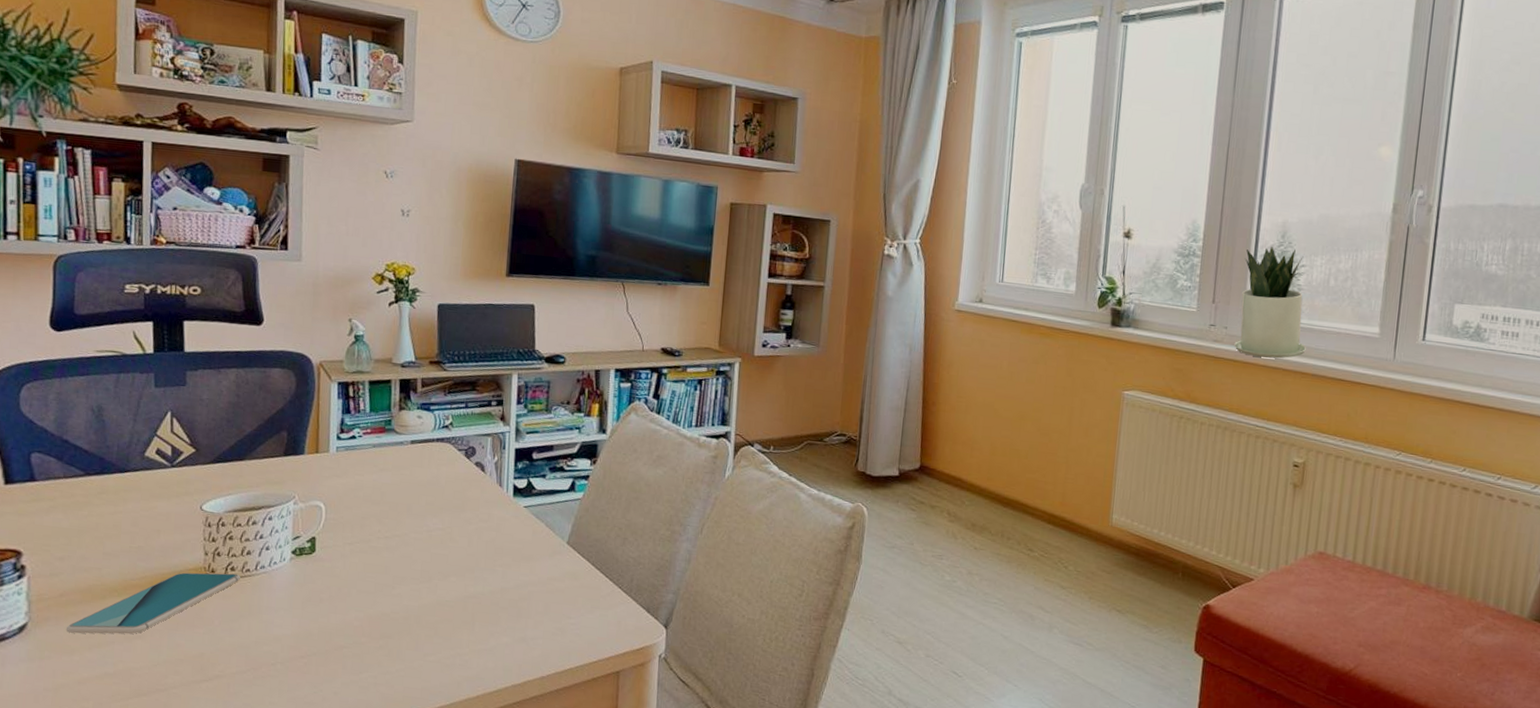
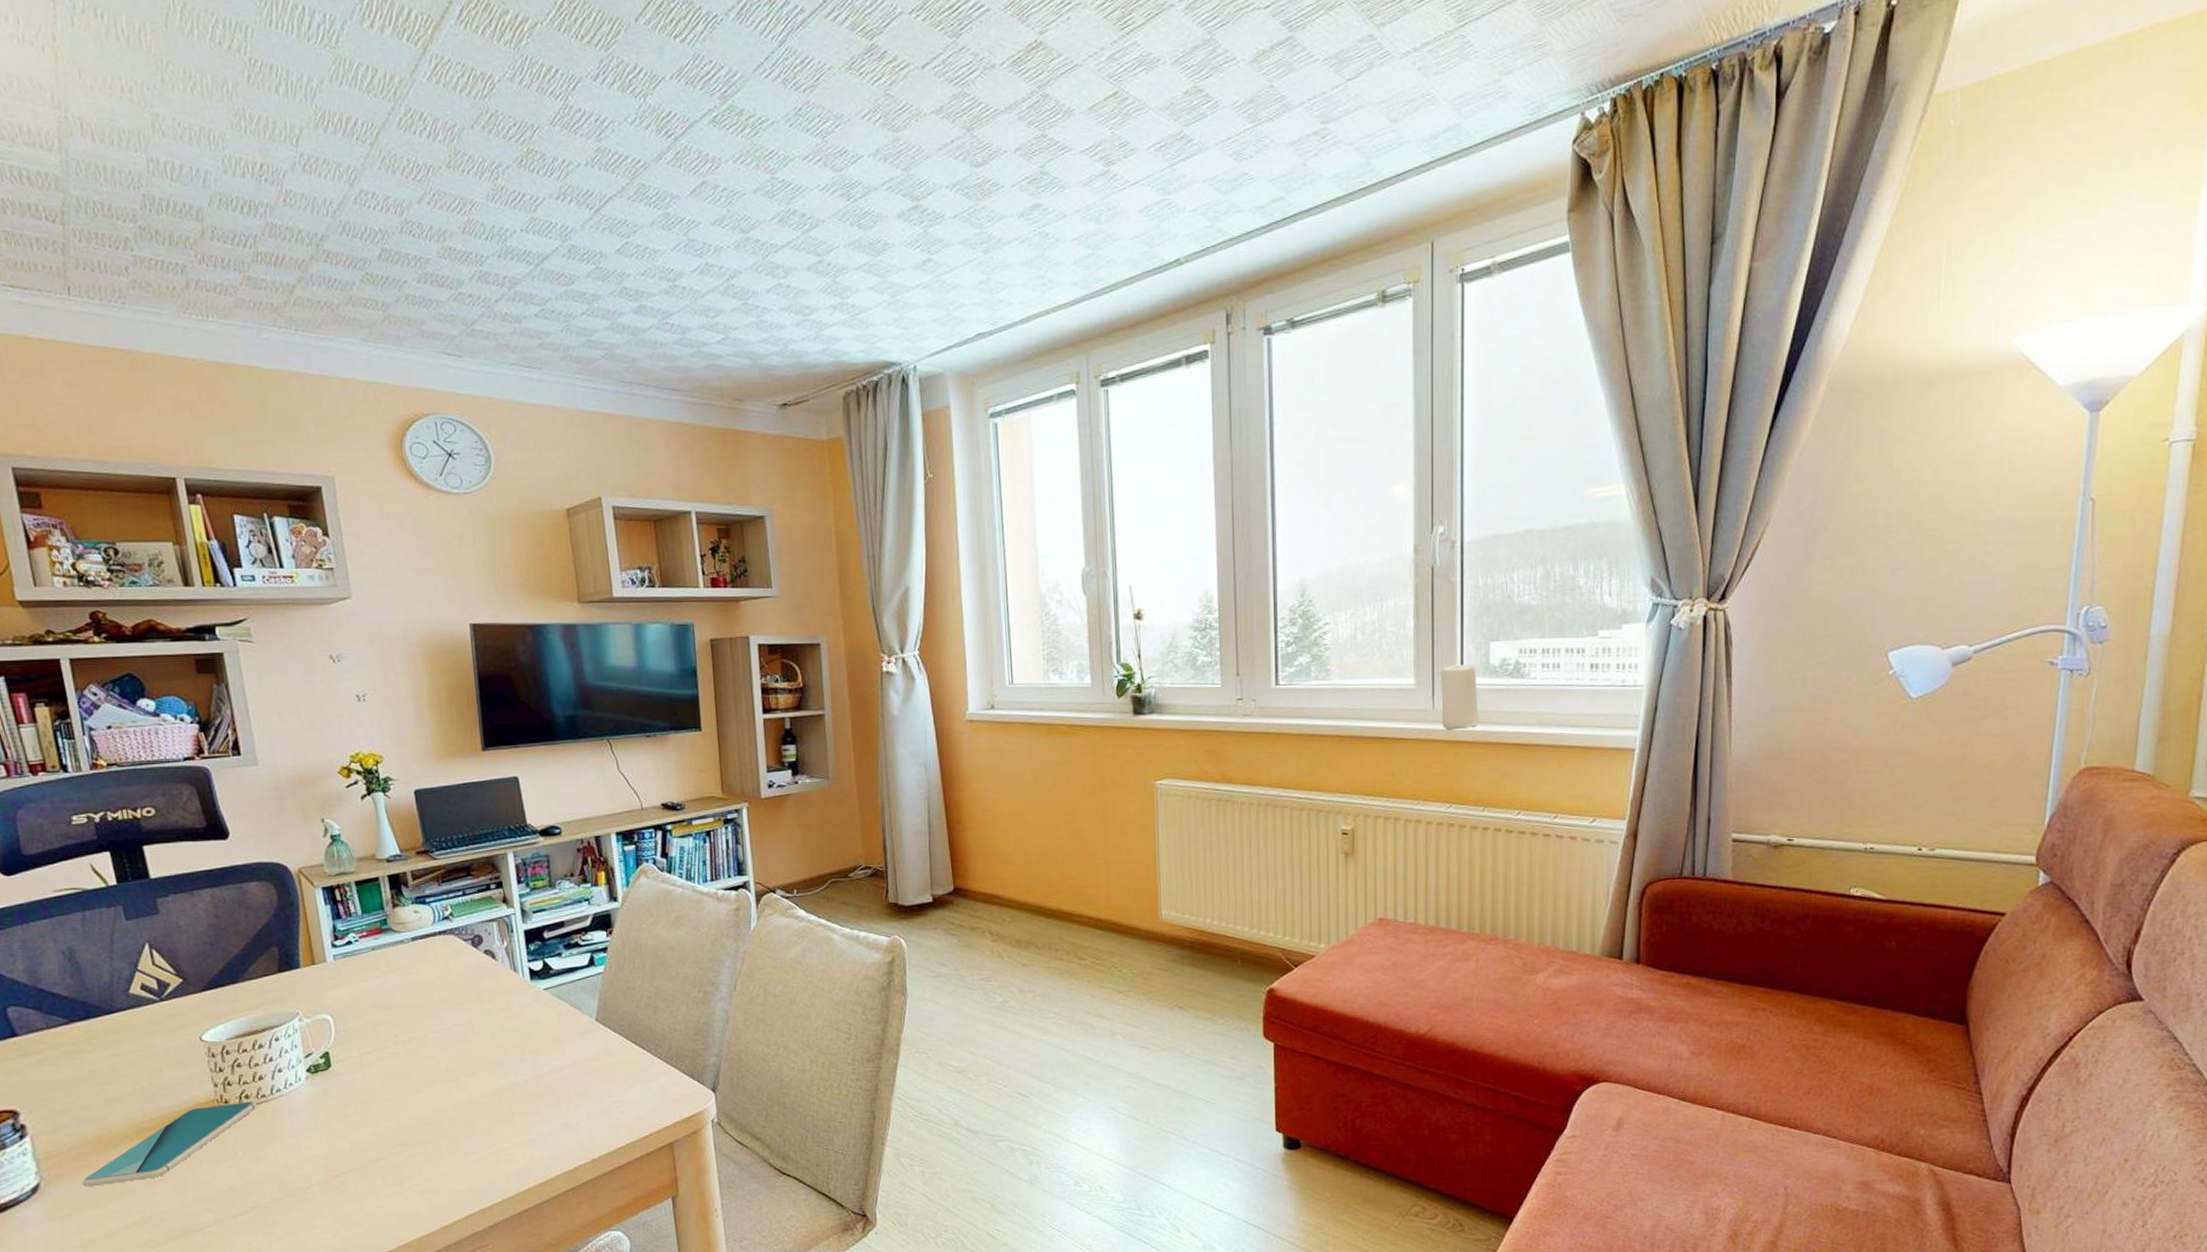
planter: present [1234,247,1307,359] -> none [1265,607,1342,726]
candle: none [1400,320,1439,383] -> present [1440,664,1479,730]

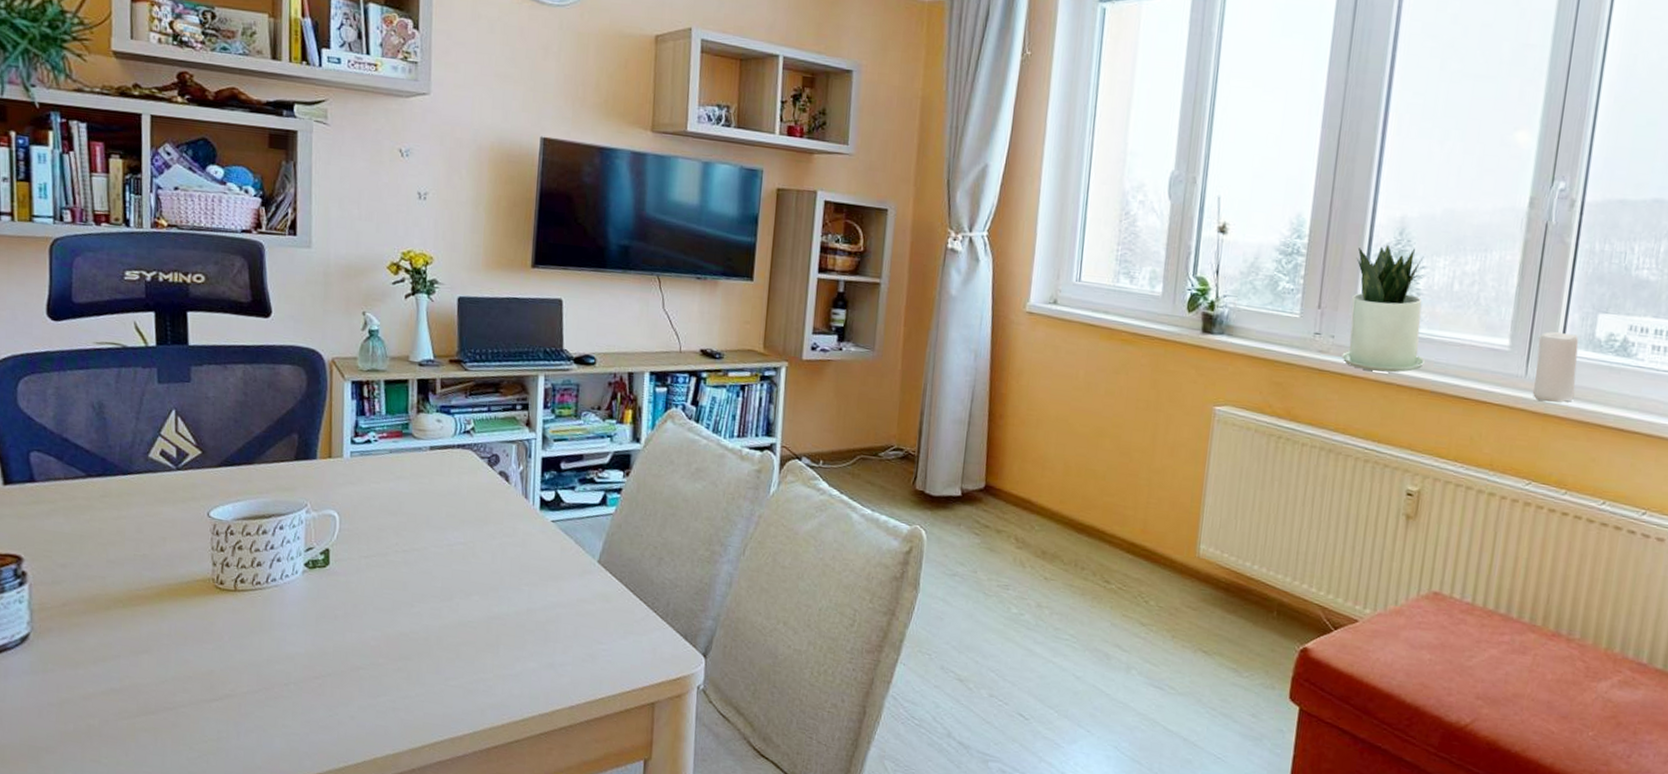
smartphone: present [82,1101,257,1186] -> none [69,583,251,648]
planter: none [1265,607,1342,726] -> present [1342,245,1426,373]

